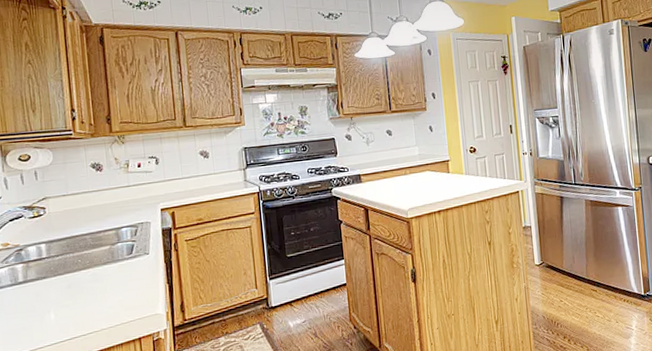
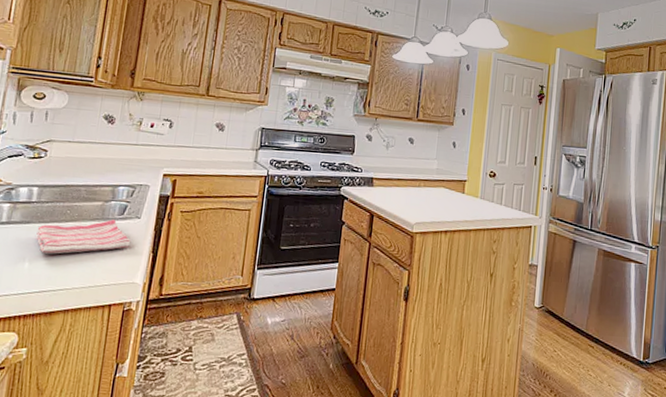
dish towel: none [54,260,145,304] -> present [36,219,130,254]

